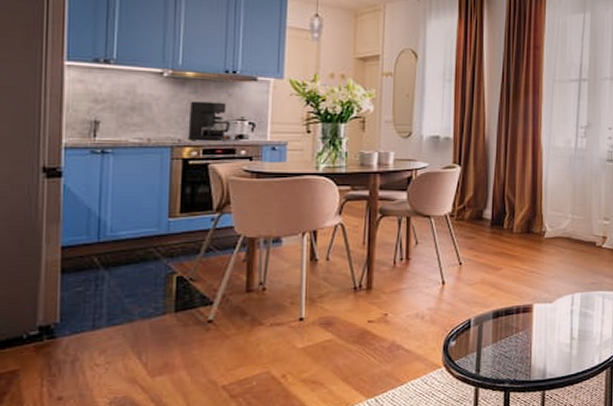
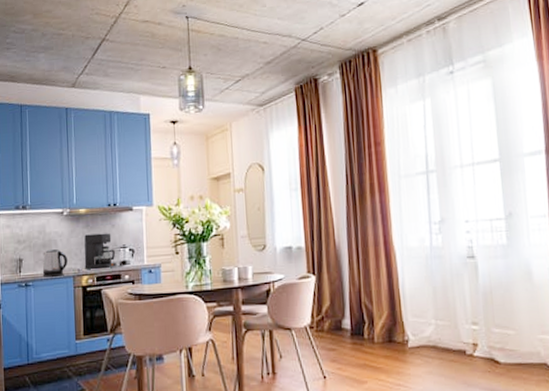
kettle: none [127,114,164,145] -> present [42,249,67,277]

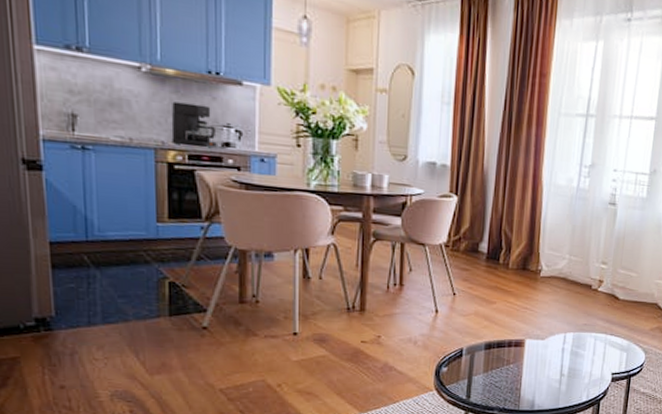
kettle: present [42,249,67,277] -> none [108,110,146,146]

